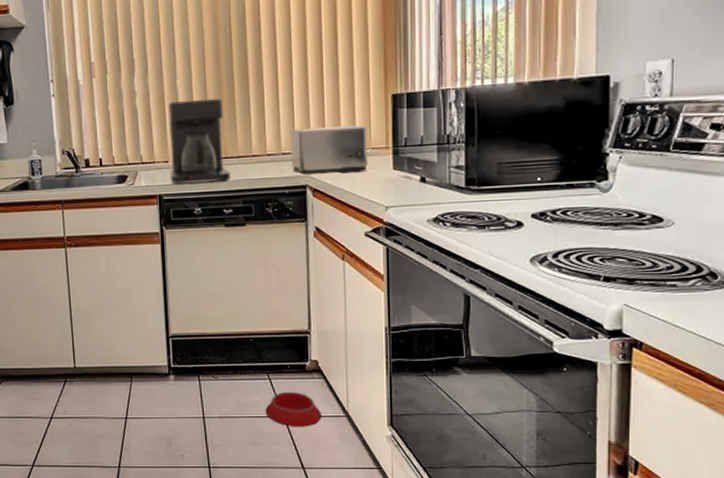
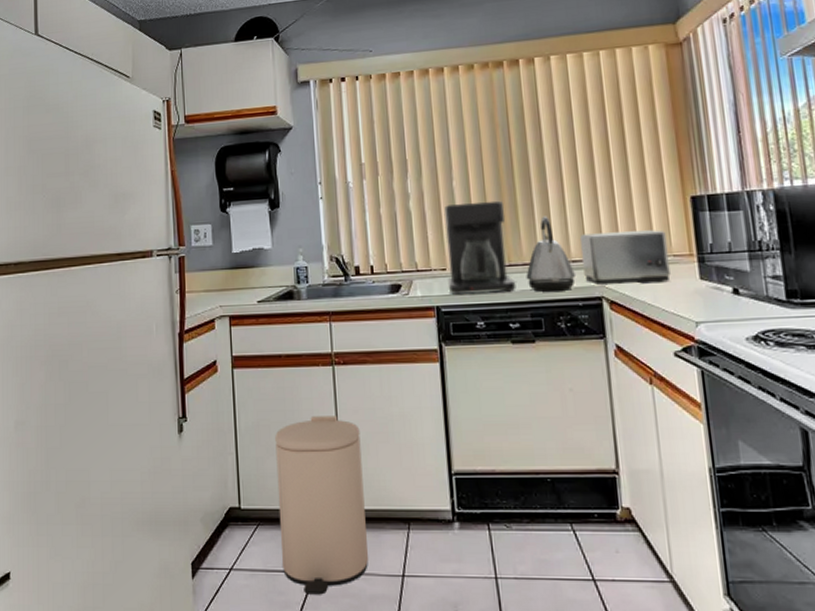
pedal bin: none [14,290,97,435] -> present [275,416,368,595]
kettle: none [240,112,284,181] -> present [526,216,575,292]
pet bowl: present [265,391,321,427] -> none [570,546,640,595]

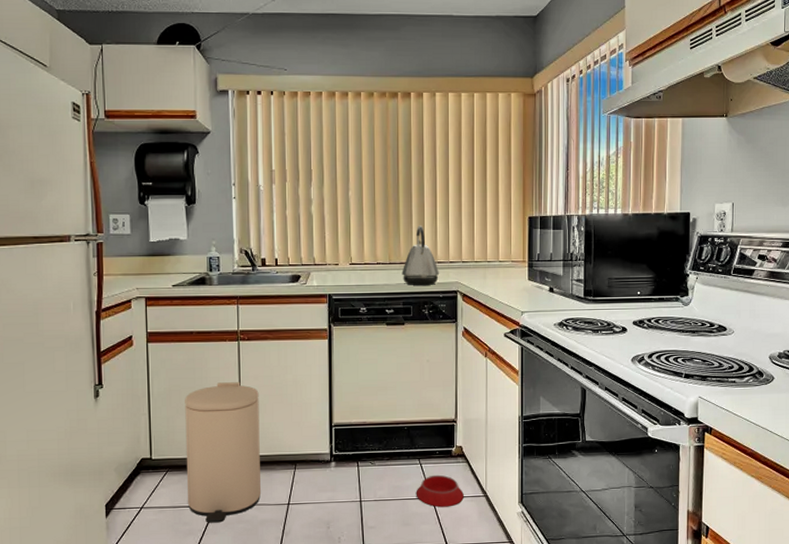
coffee maker: present [443,200,516,294] -> none [339,210,393,285]
pet bowl: none [570,546,640,595] -> present [416,474,464,507]
toaster: present [580,230,671,286] -> none [446,241,508,282]

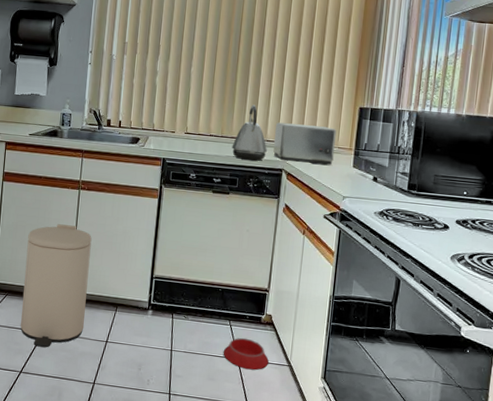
toaster: none [446,241,508,282] -> present [273,122,336,166]

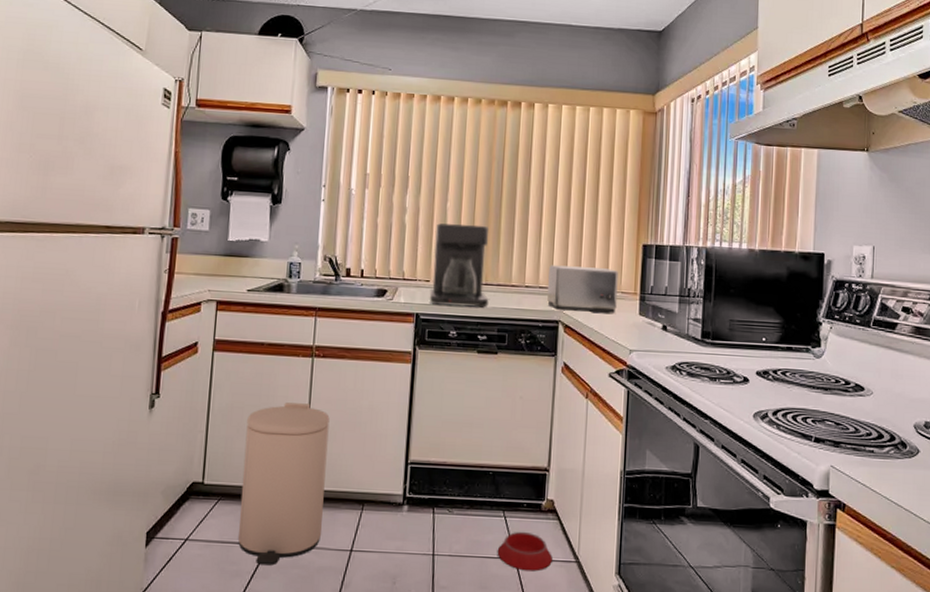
coffee maker: none [174,85,226,156] -> present [429,223,489,307]
kettle: present [232,104,267,161] -> none [498,245,540,312]

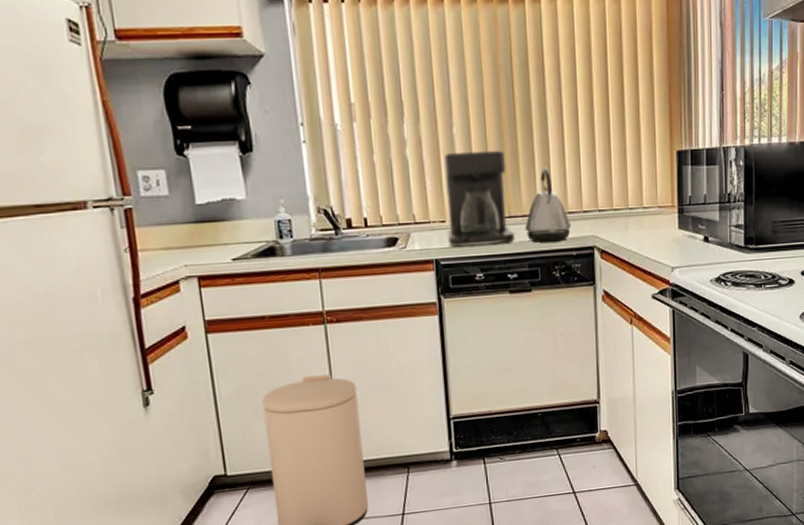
pet bowl: present [497,531,552,571] -> none [555,465,611,502]
kettle: none [498,245,540,312] -> present [525,167,571,243]
toaster: present [547,265,618,314] -> none [577,182,654,236]

